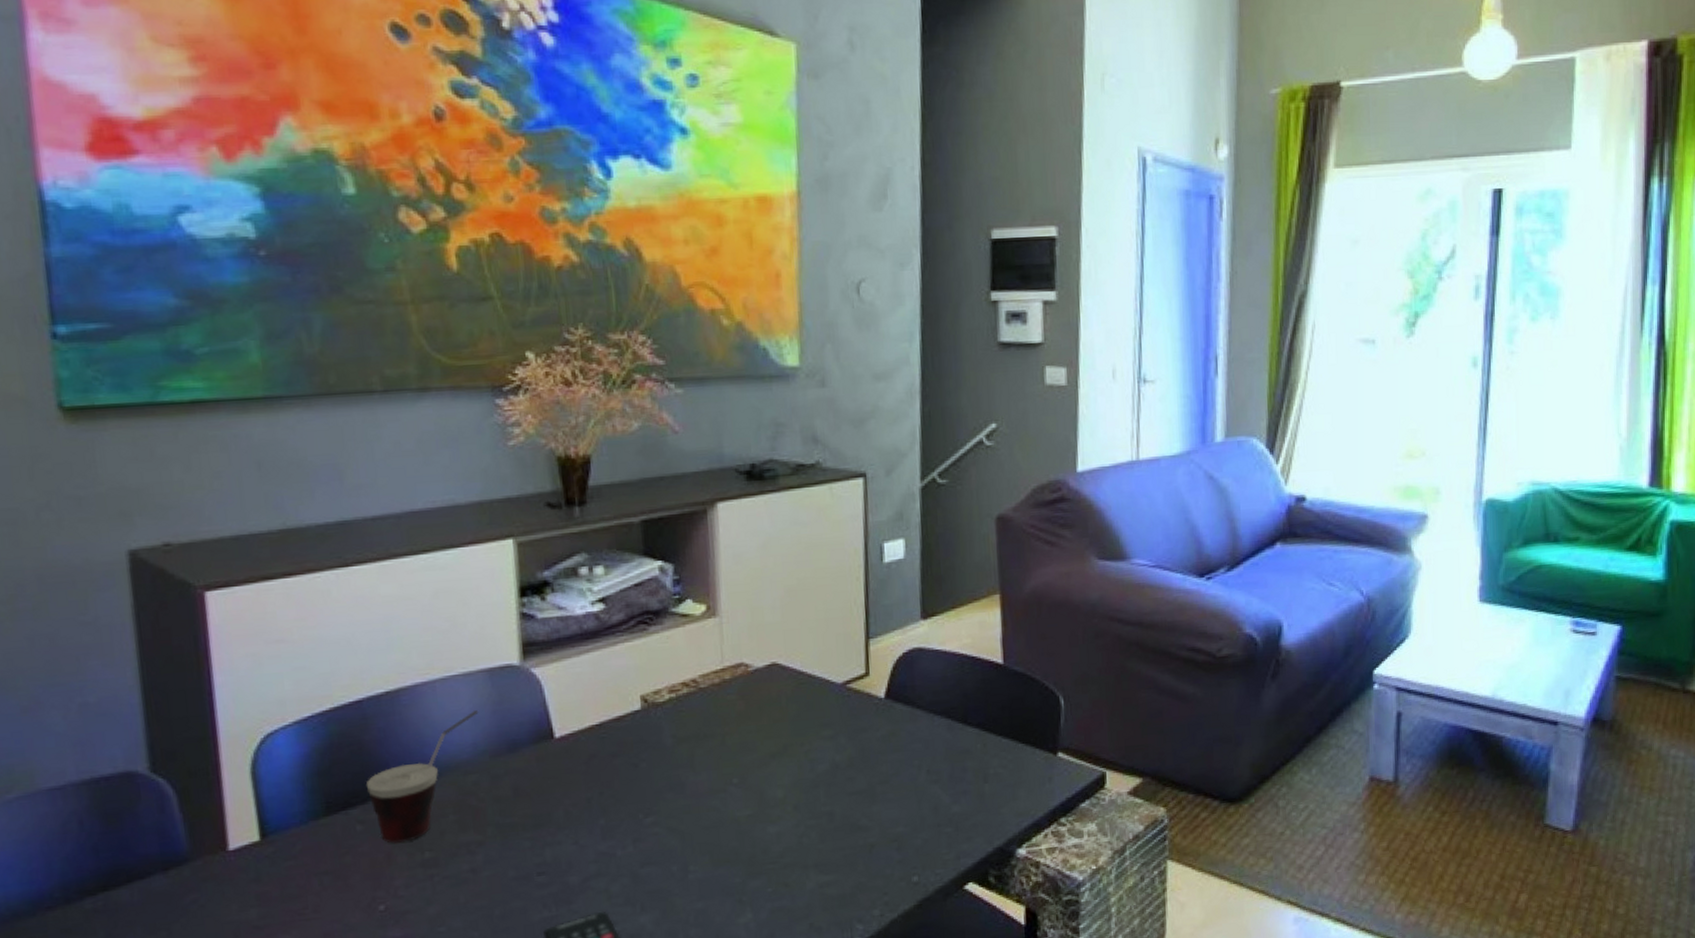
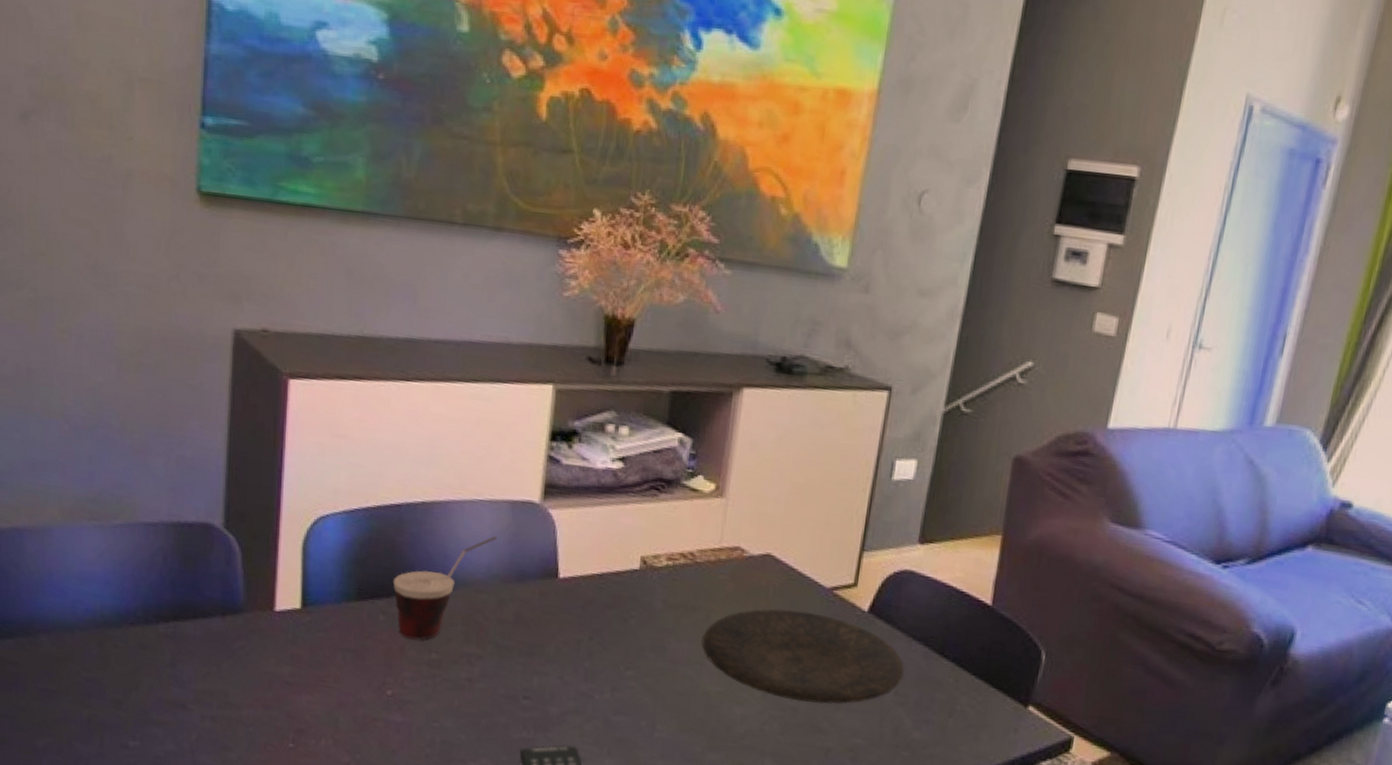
plate: none [720,711,933,806] -> present [701,609,905,704]

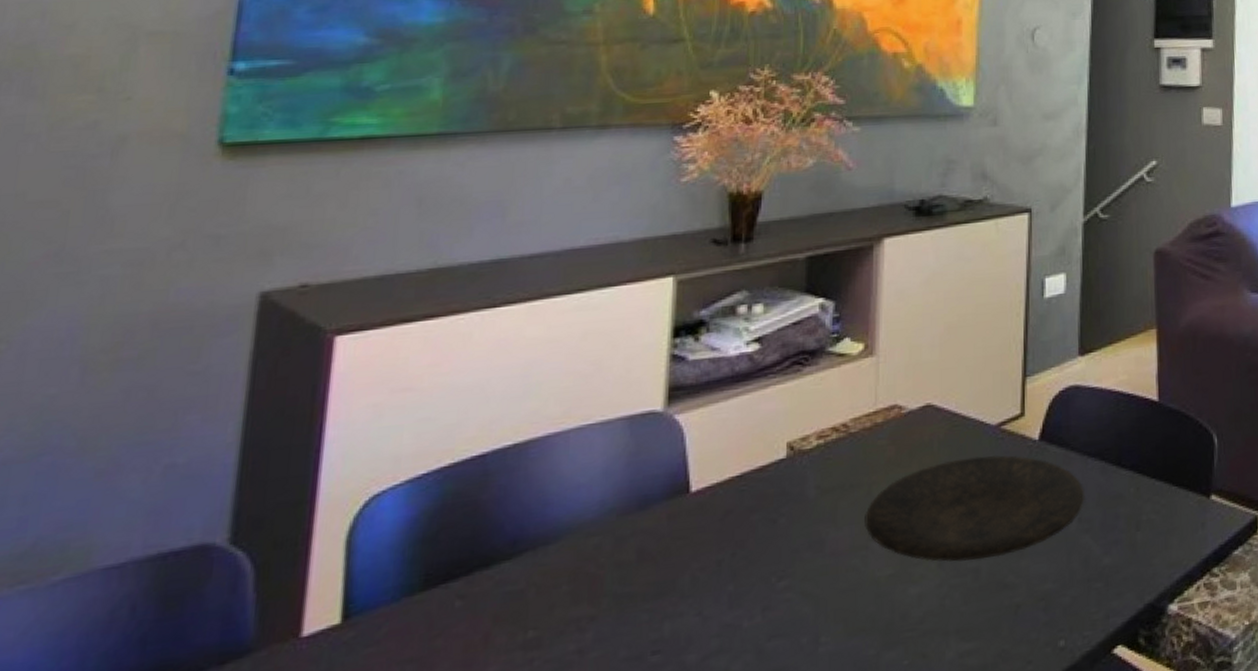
cup: present [393,536,498,641] -> none [474,463,612,621]

